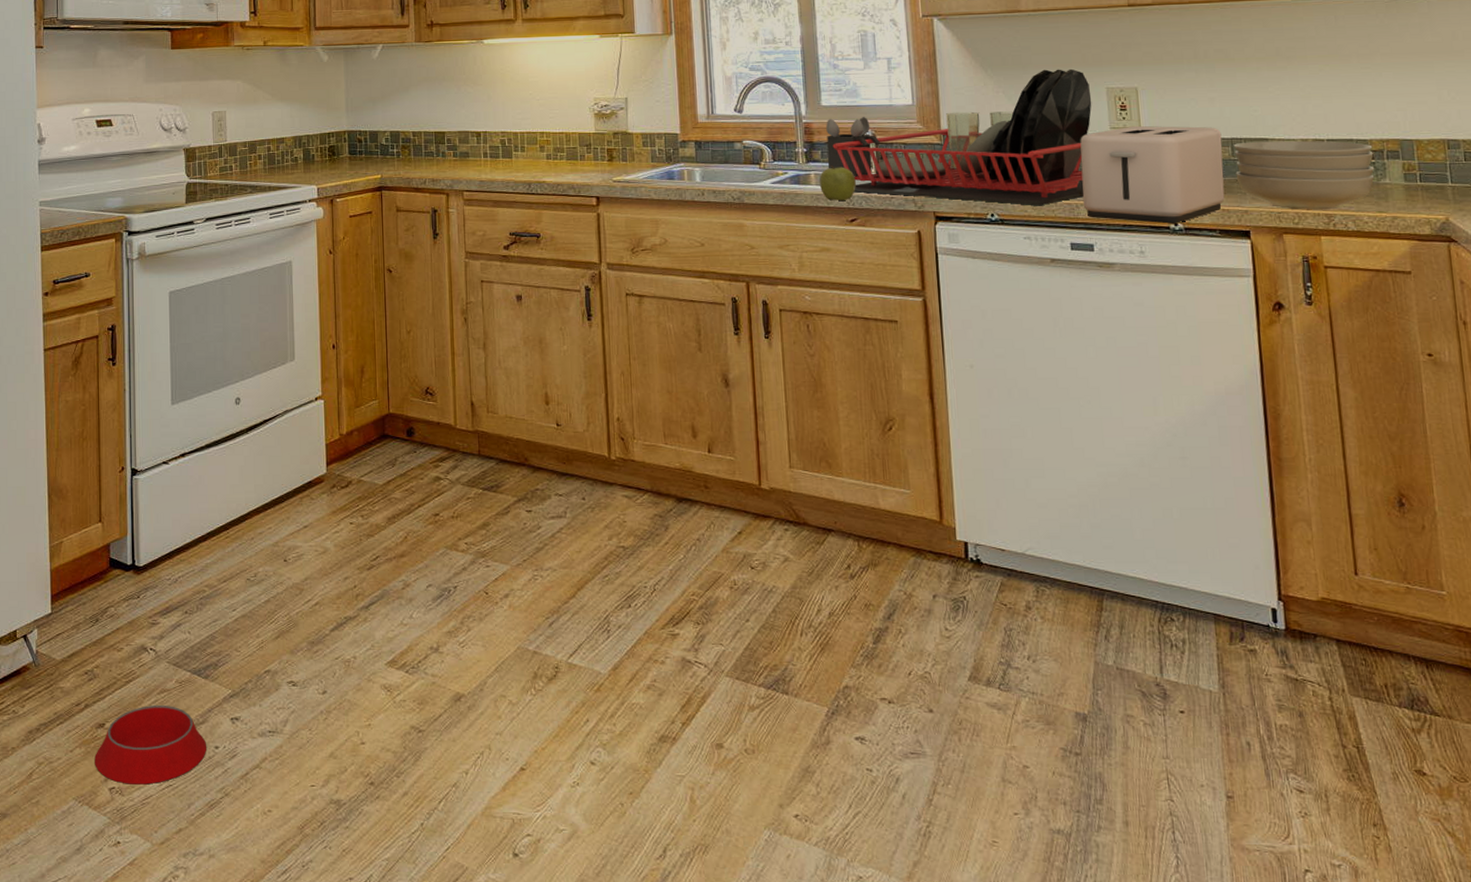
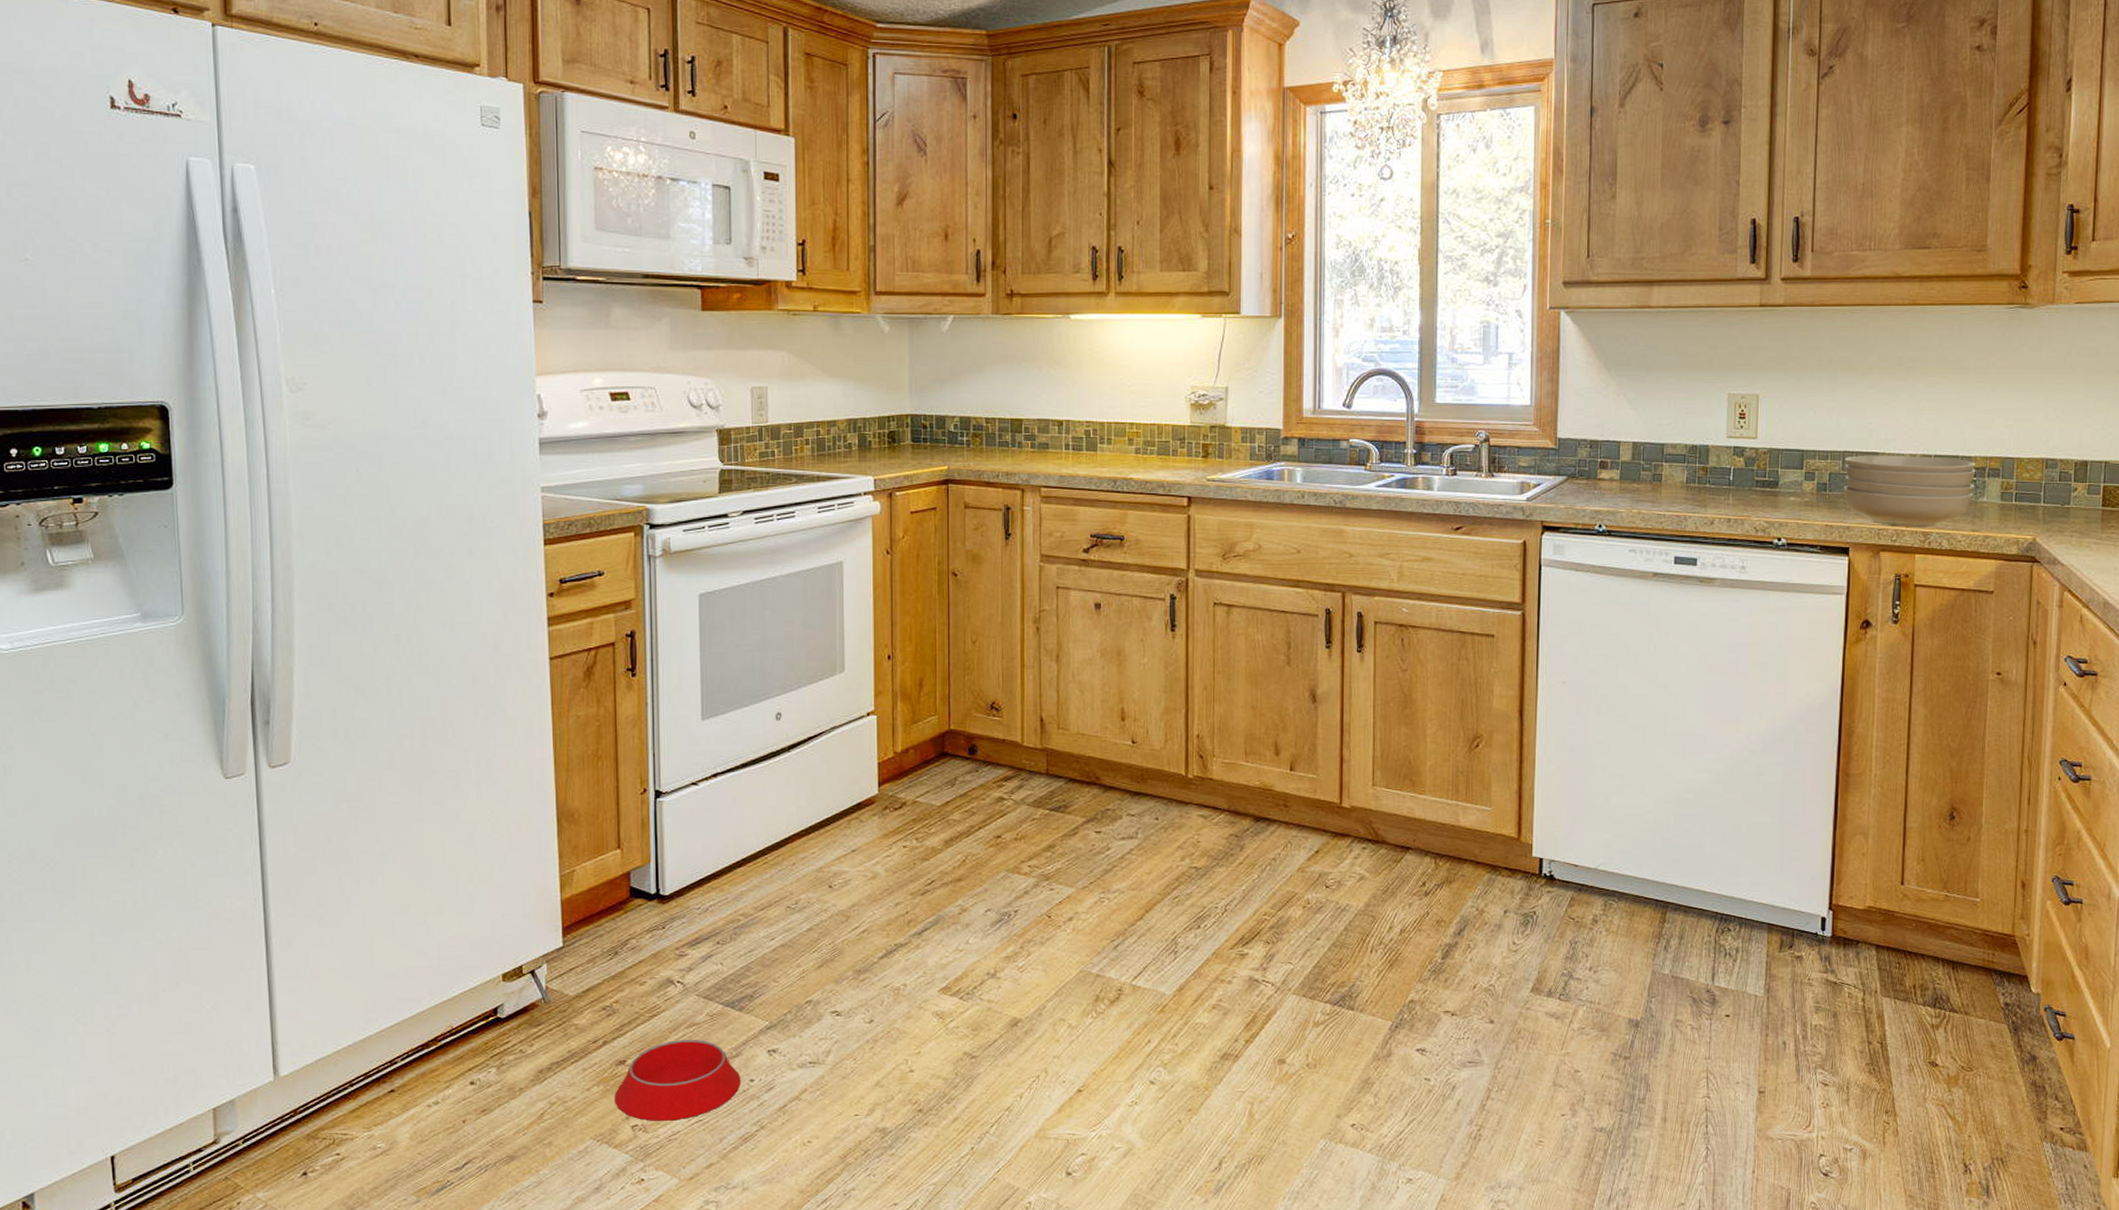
fruit: present [819,165,856,201] -> none [1426,468,1464,507]
dish rack: present [826,68,1092,206] -> none [1436,372,1712,518]
toaster: present [1076,125,1225,224] -> none [1687,435,1835,539]

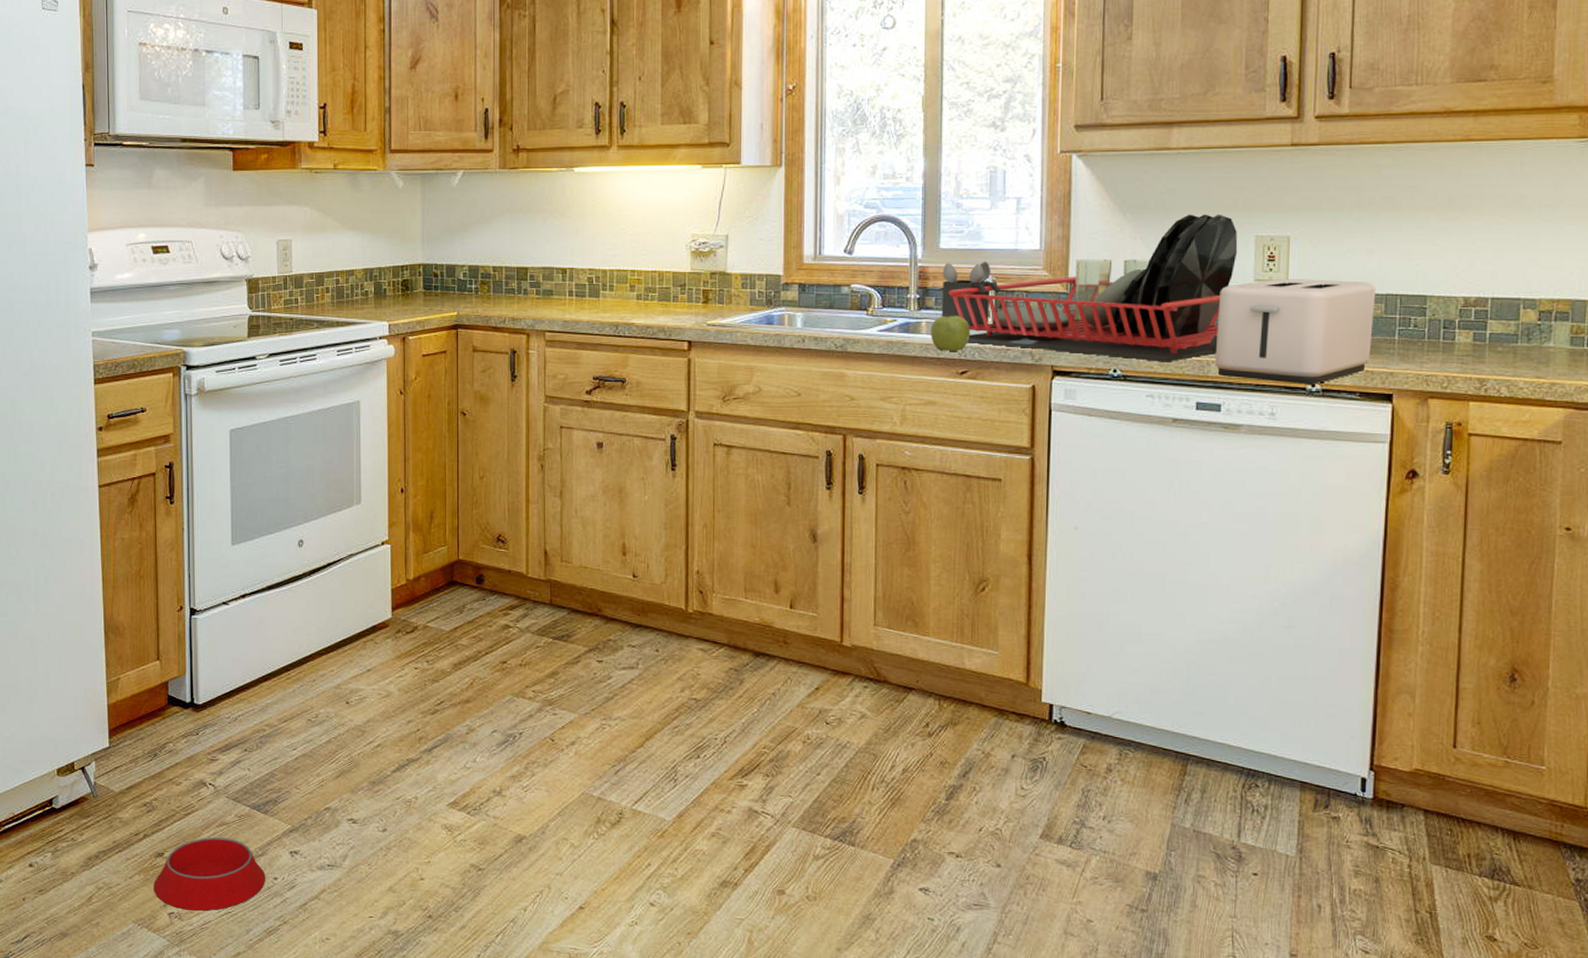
fruit: none [1426,468,1464,507] -> present [930,312,970,351]
dish rack: none [1436,372,1712,518] -> present [941,214,1238,362]
toaster: none [1687,435,1835,539] -> present [1209,278,1376,385]
bowl: present [1843,455,1976,527] -> none [1386,298,1541,373]

